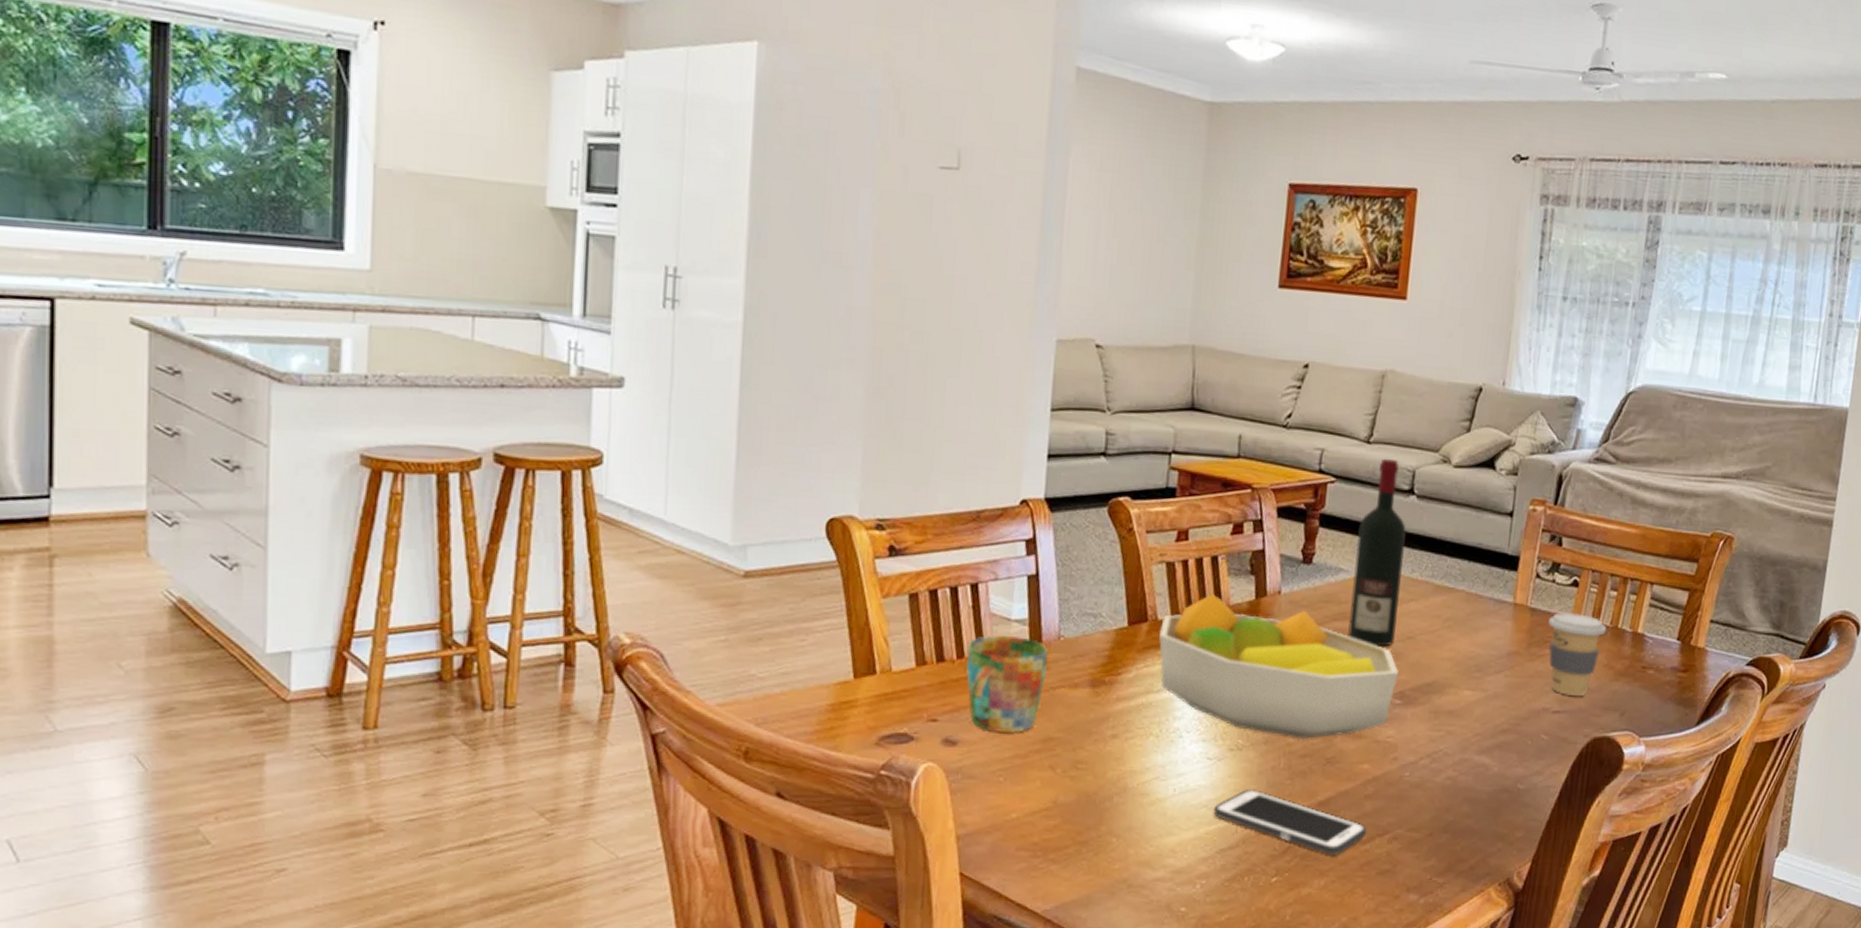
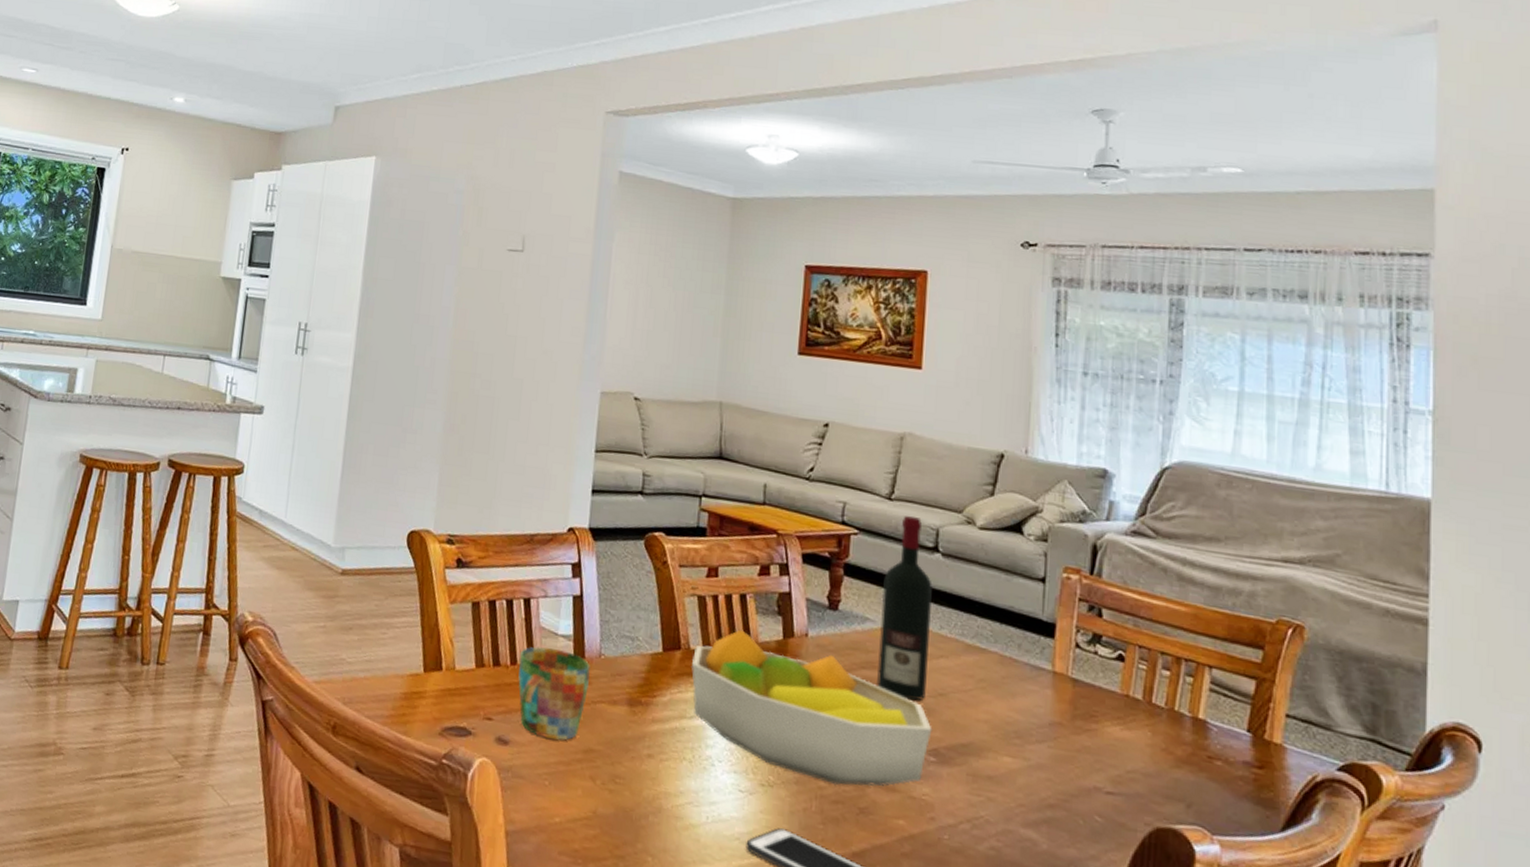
coffee cup: present [1548,611,1607,696] -> none [1093,686,1162,780]

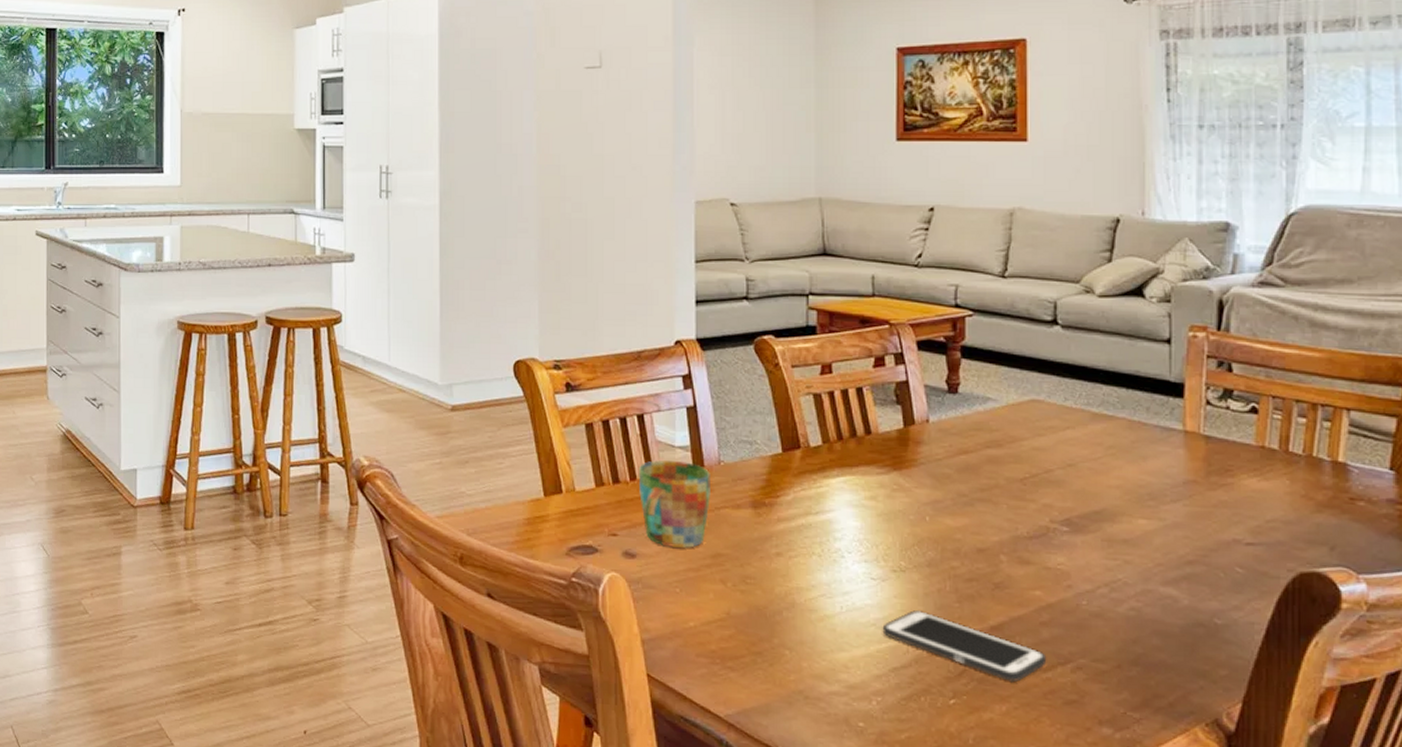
fruit bowl: present [691,629,932,787] -> none [813,422,1063,563]
wine bottle: present [877,515,932,701] -> none [1003,291,1054,474]

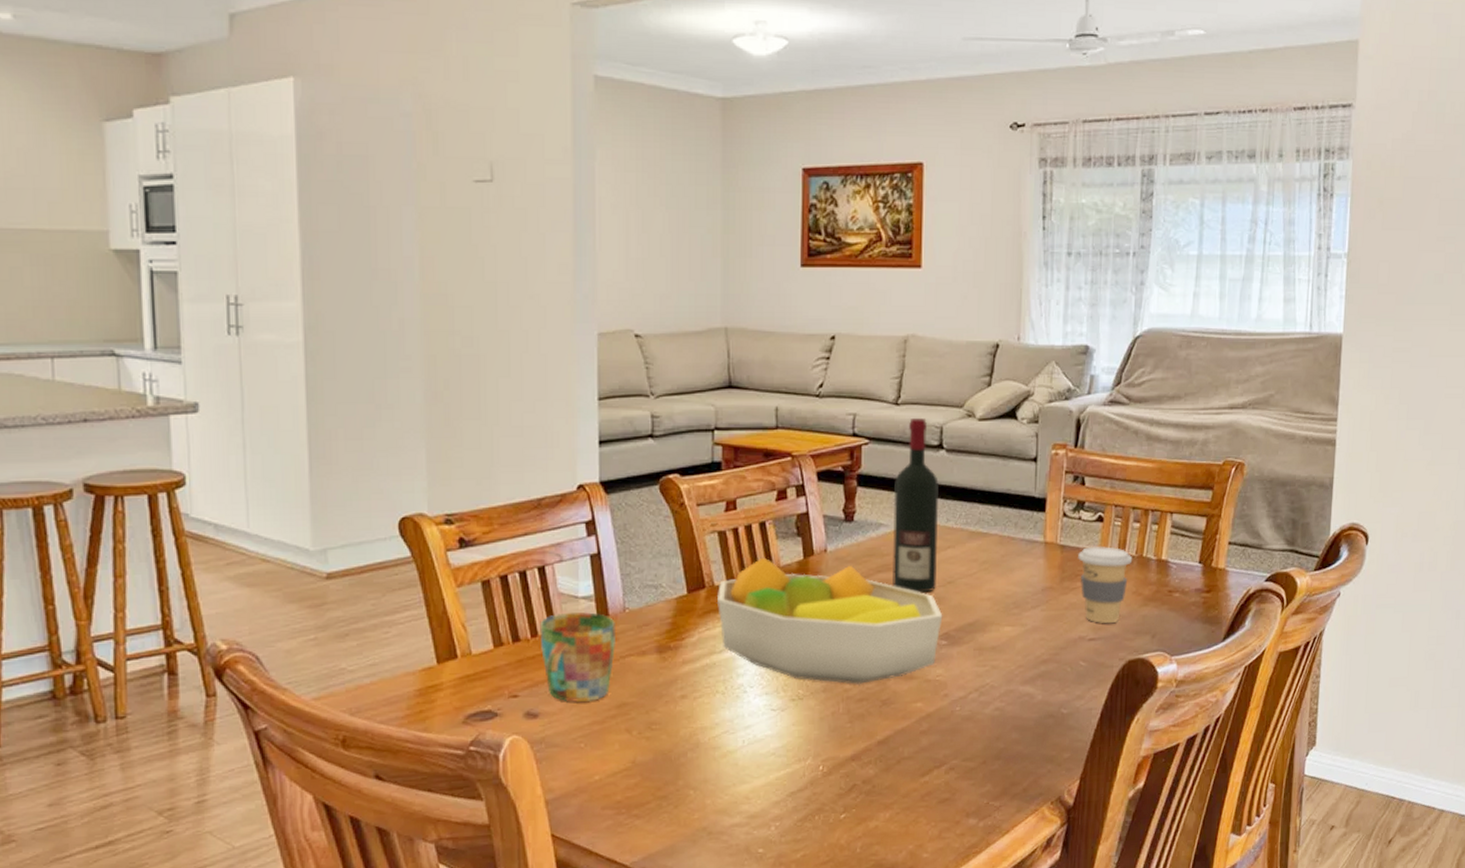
fruit bowl: none [813,422,1063,563] -> present [718,557,943,684]
cell phone: present [882,610,1047,683] -> none [781,735,925,790]
wine bottle: none [1003,291,1054,474] -> present [892,417,939,593]
coffee cup: none [1227,439,1299,528] -> present [1078,546,1133,623]

